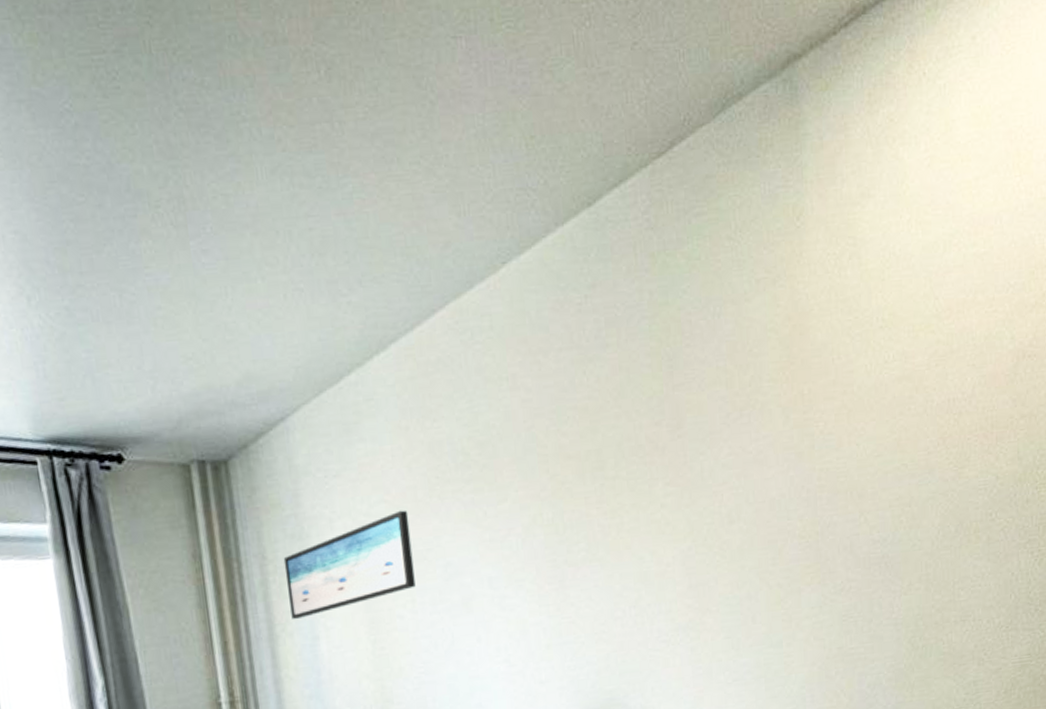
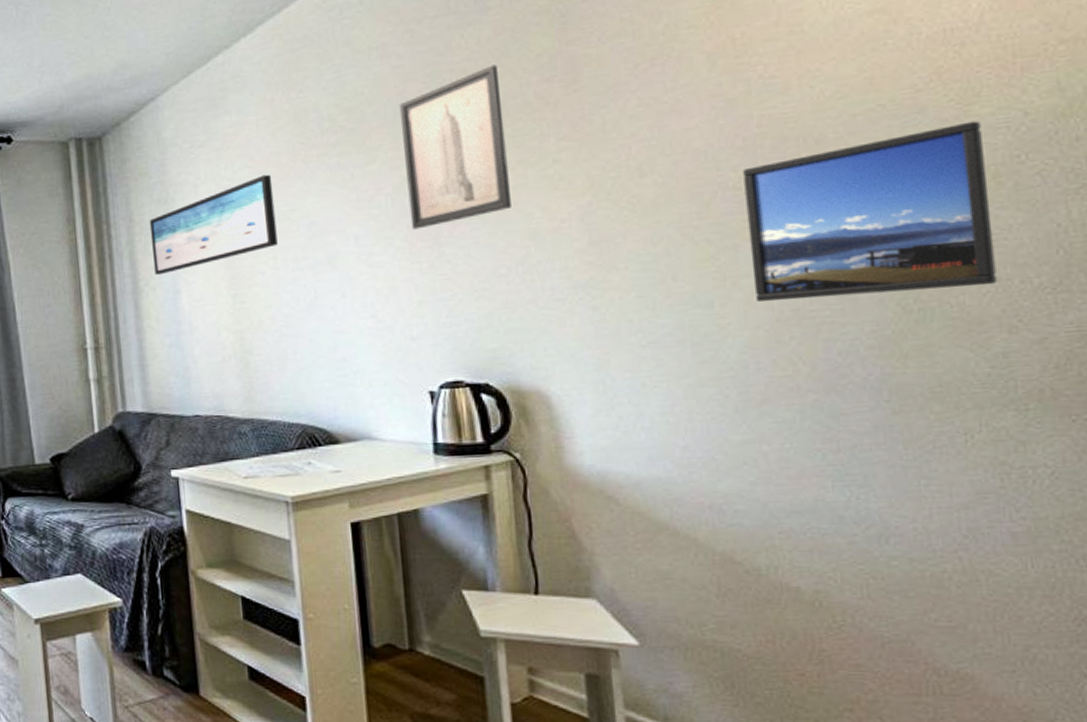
wall art: none [528,404,626,572] -> present [399,64,511,230]
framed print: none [806,482,973,641] -> present [743,121,997,301]

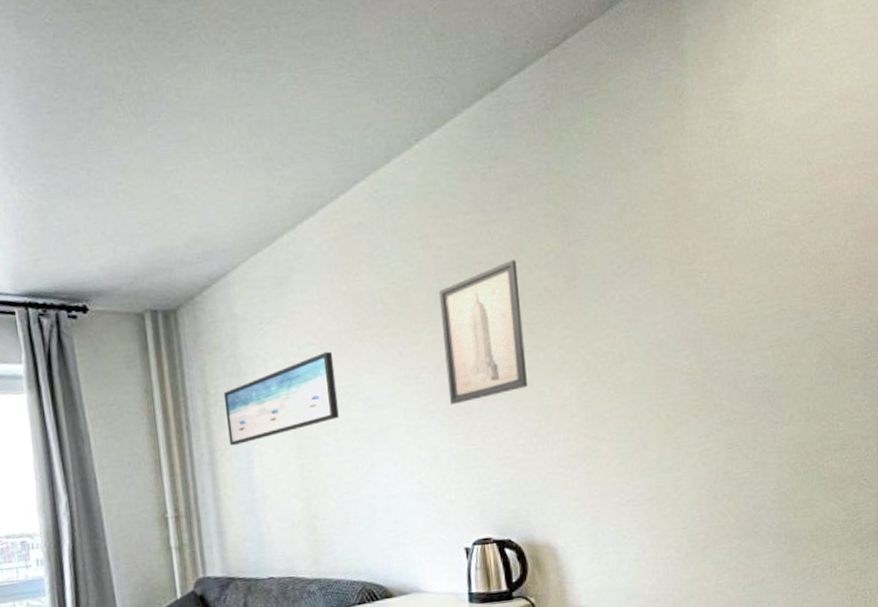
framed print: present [743,121,997,301] -> none [693,325,852,466]

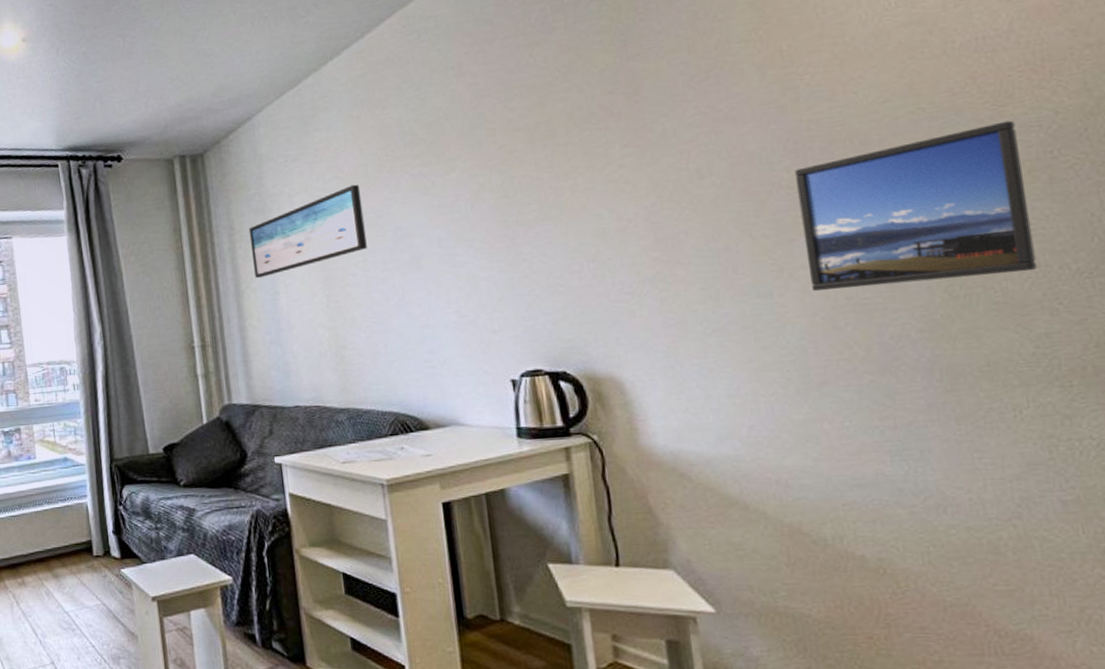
wall art: present [439,259,527,405] -> none [475,79,582,232]
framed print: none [693,325,852,466] -> present [795,120,1037,291]

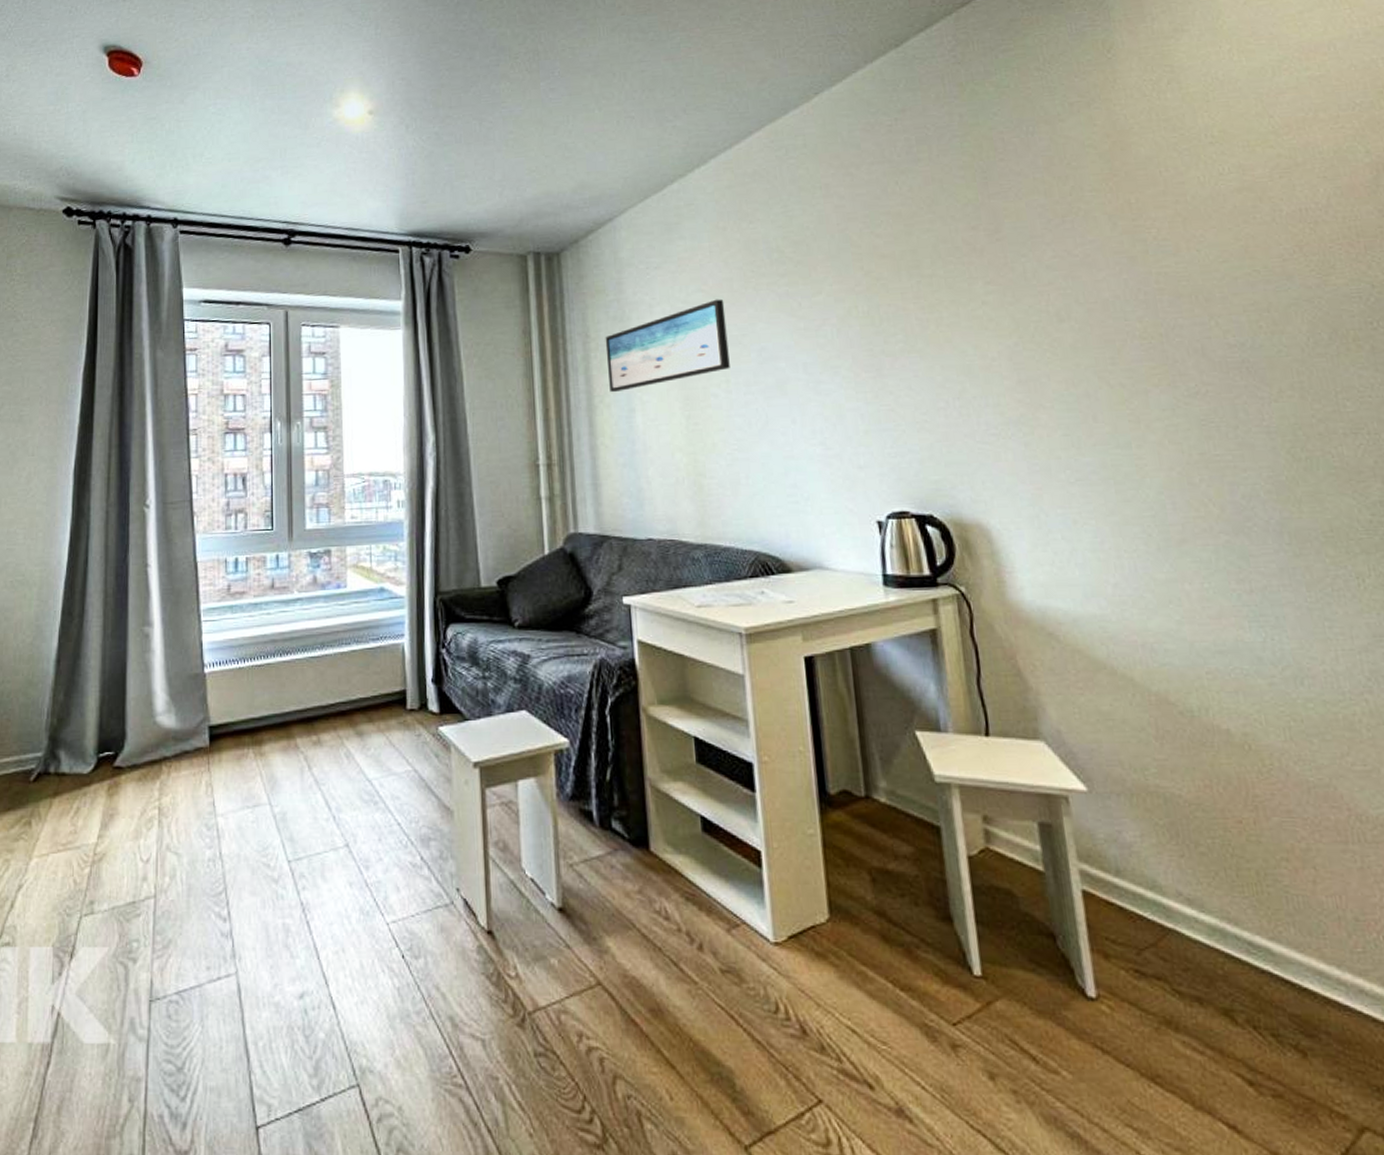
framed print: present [795,120,1037,291] -> none [1147,290,1368,445]

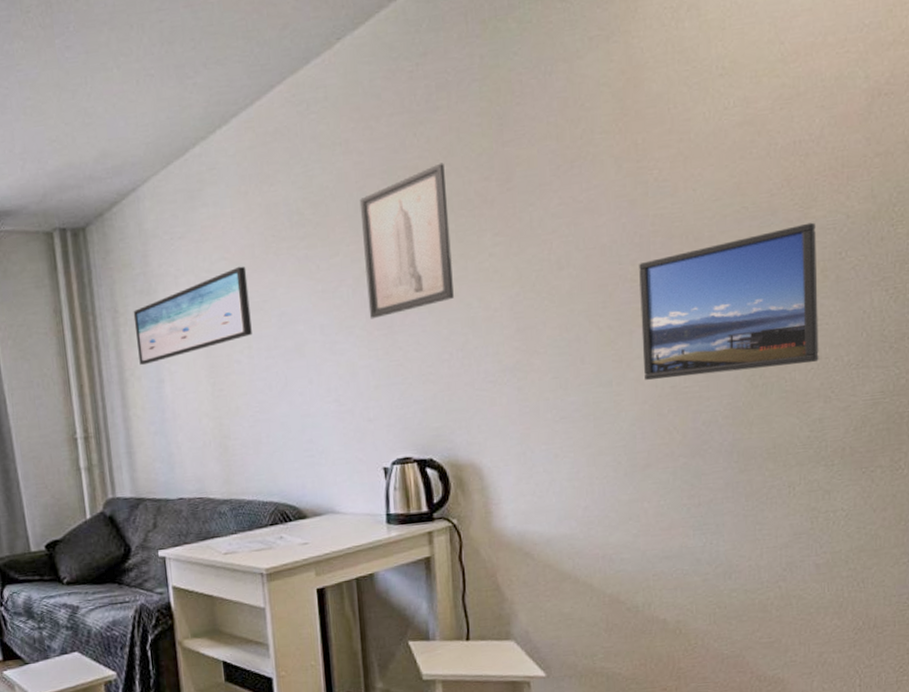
wall art: none [841,210,947,360] -> present [359,162,454,319]
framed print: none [1147,290,1368,445] -> present [639,222,819,380]

